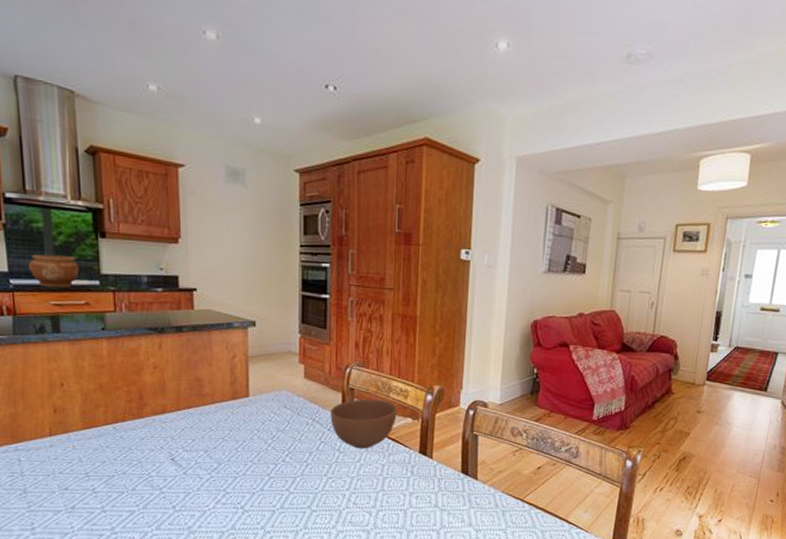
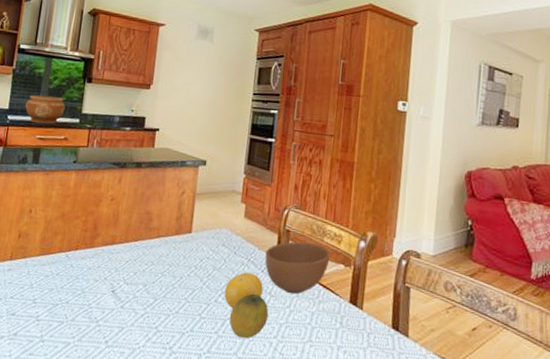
fruit: none [291,432,331,466] -> present [224,272,263,308]
fruit: none [299,451,339,493] -> present [229,293,269,338]

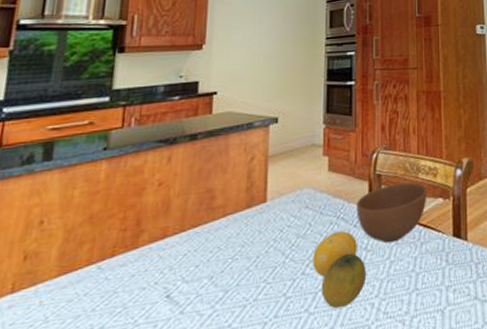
ceramic pot: present [25,95,66,125] -> none [30,75,89,112]

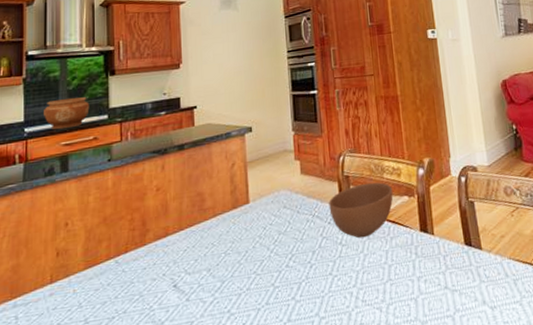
ceramic pot: none [30,75,89,112] -> present [44,97,90,130]
fruit: present [312,231,357,277] -> none [294,228,333,269]
fruit: present [321,253,367,309] -> none [304,247,344,297]

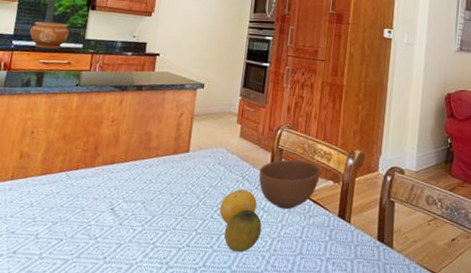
fruit: none [294,228,333,269] -> present [219,189,257,223]
fruit: none [304,247,344,297] -> present [224,209,262,252]

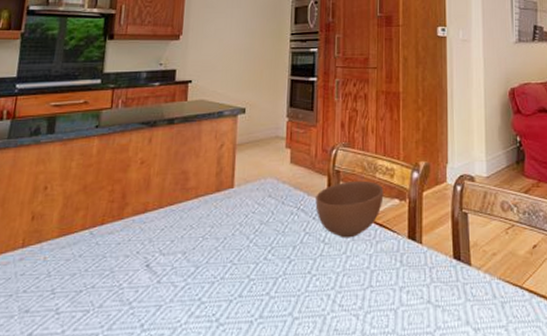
ceramic pot: present [30,21,70,49] -> none [37,59,84,90]
fruit: present [219,189,257,223] -> none [274,222,316,263]
fruit: present [224,209,262,252] -> none [281,244,324,296]

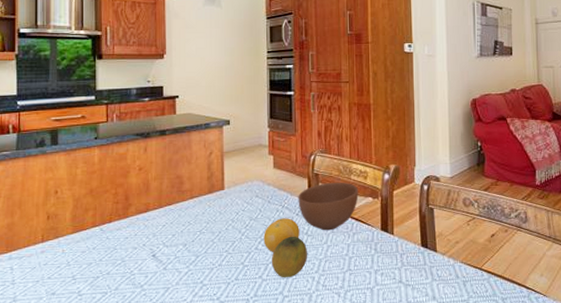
fruit: none [274,222,316,263] -> present [263,218,300,252]
fruit: none [281,244,324,296] -> present [271,236,308,278]

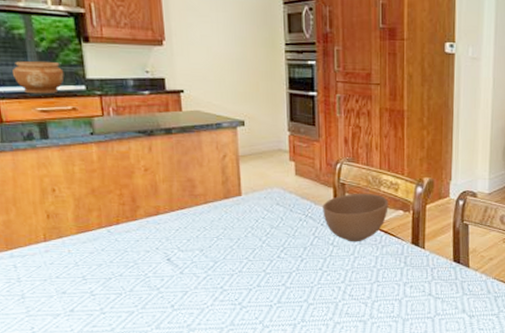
ceramic pot: none [35,77,78,106] -> present [12,61,64,95]
fruit: present [263,218,300,252] -> none [286,228,325,261]
fruit: present [271,236,308,278] -> none [294,246,334,287]

